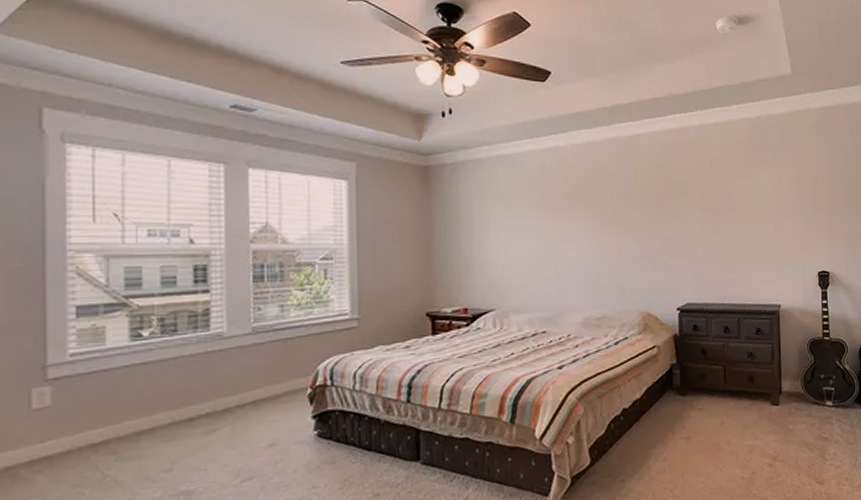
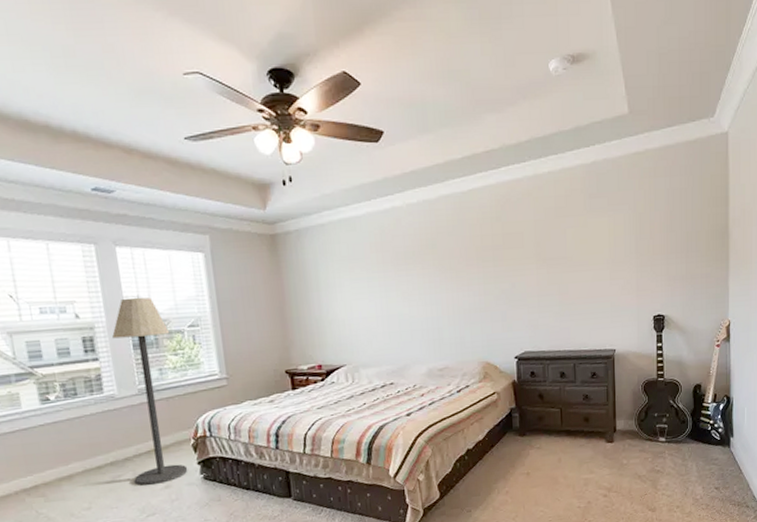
floor lamp: none [230,224,300,444] -> present [112,297,188,486]

